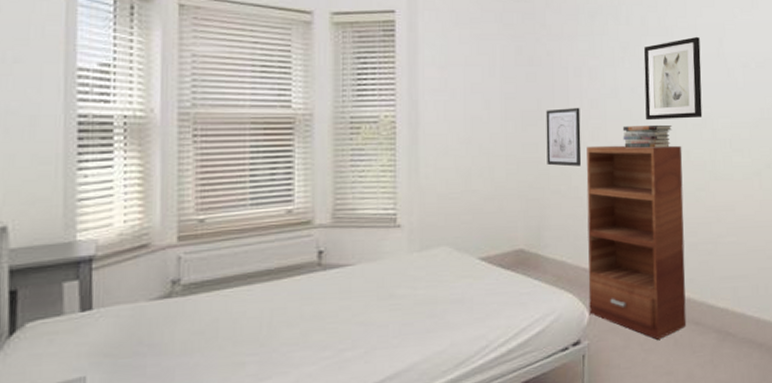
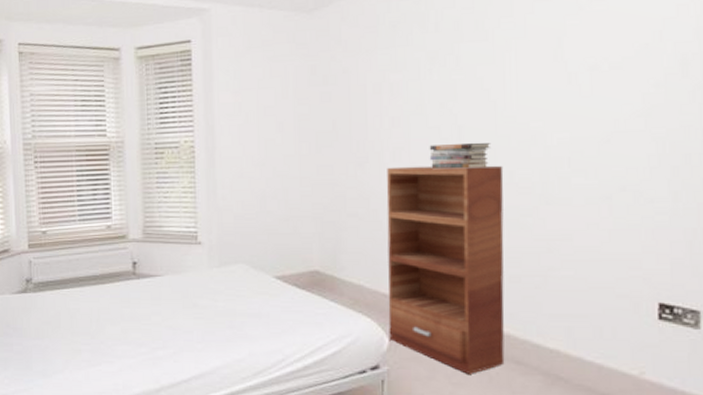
wall art: present [546,107,582,167] -> none [341,126,381,189]
wall art: present [643,36,703,121] -> none [456,37,532,138]

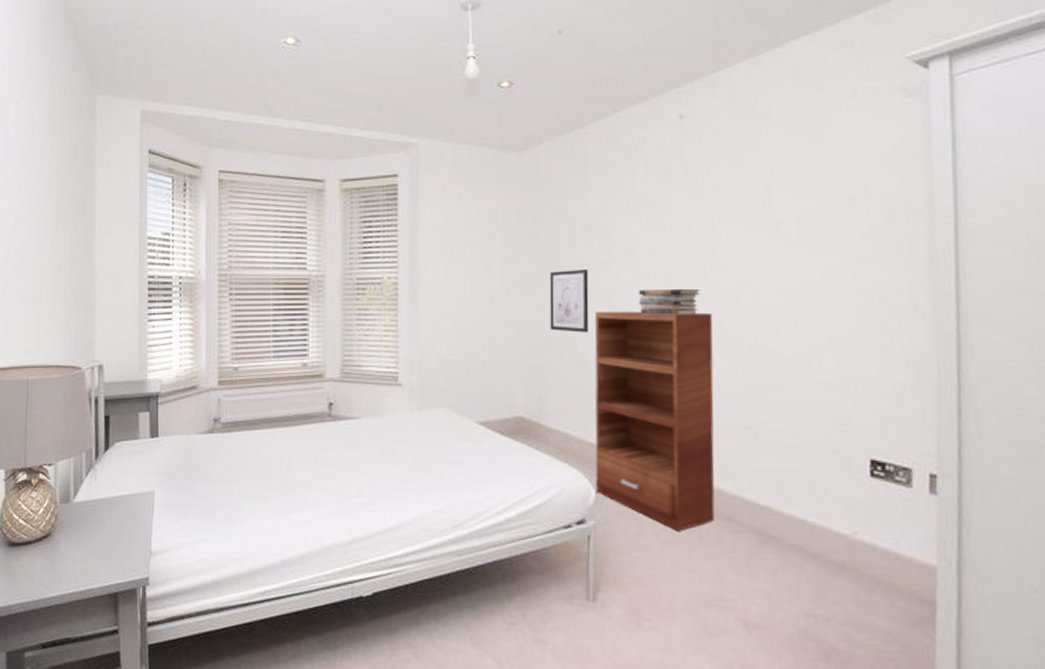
wall art: none [341,126,381,189] -> present [549,268,589,333]

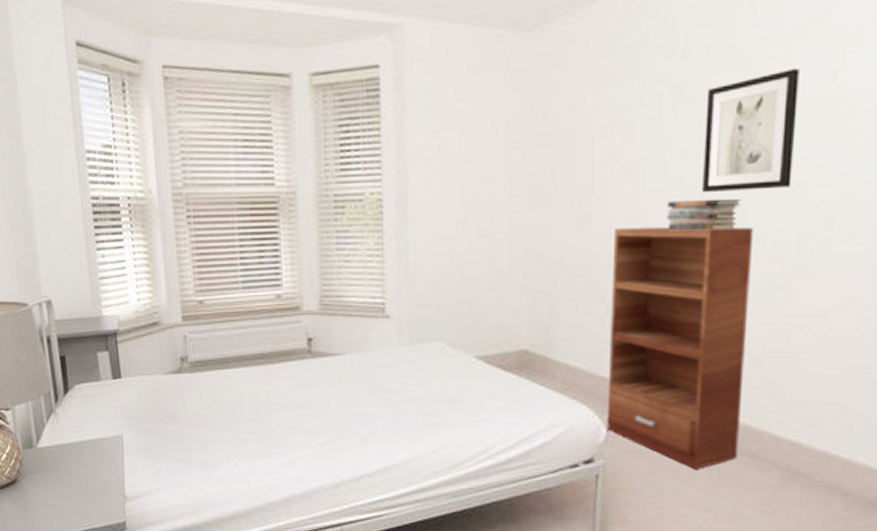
wall art: present [549,268,589,333] -> none [561,177,608,254]
wall art: none [665,185,741,284] -> present [702,67,800,193]

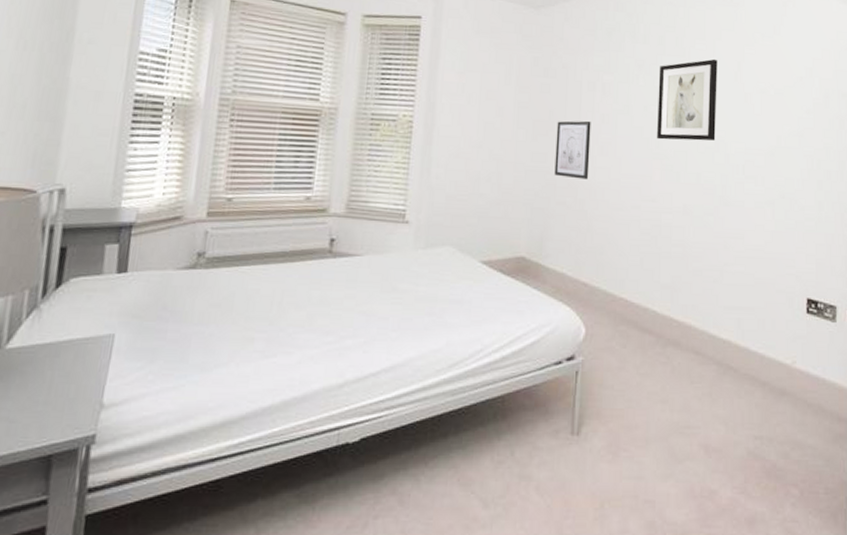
wall art: none [561,177,608,254] -> present [554,120,591,180]
bookshelf: present [607,226,754,469] -> none [586,160,692,364]
book stack: present [666,198,742,231] -> none [632,143,684,169]

